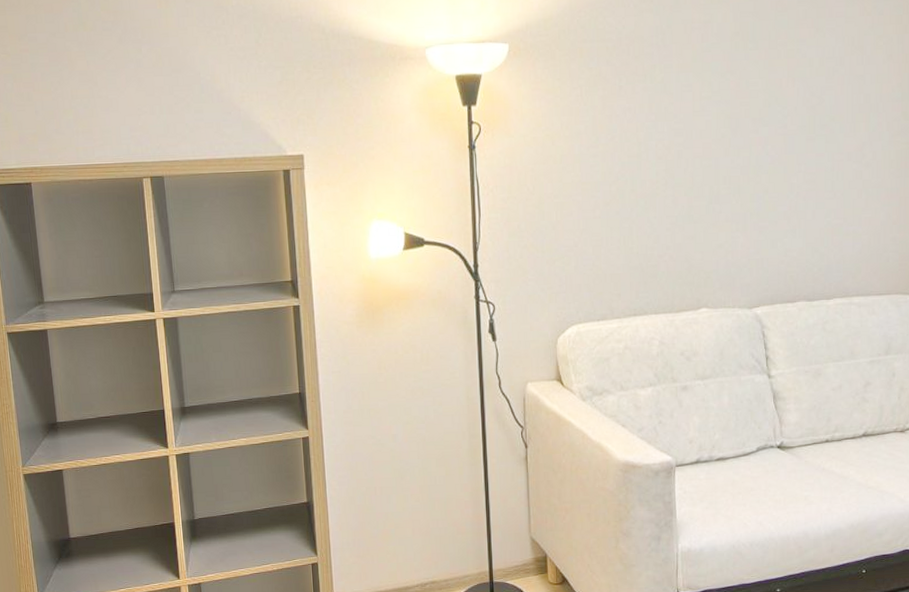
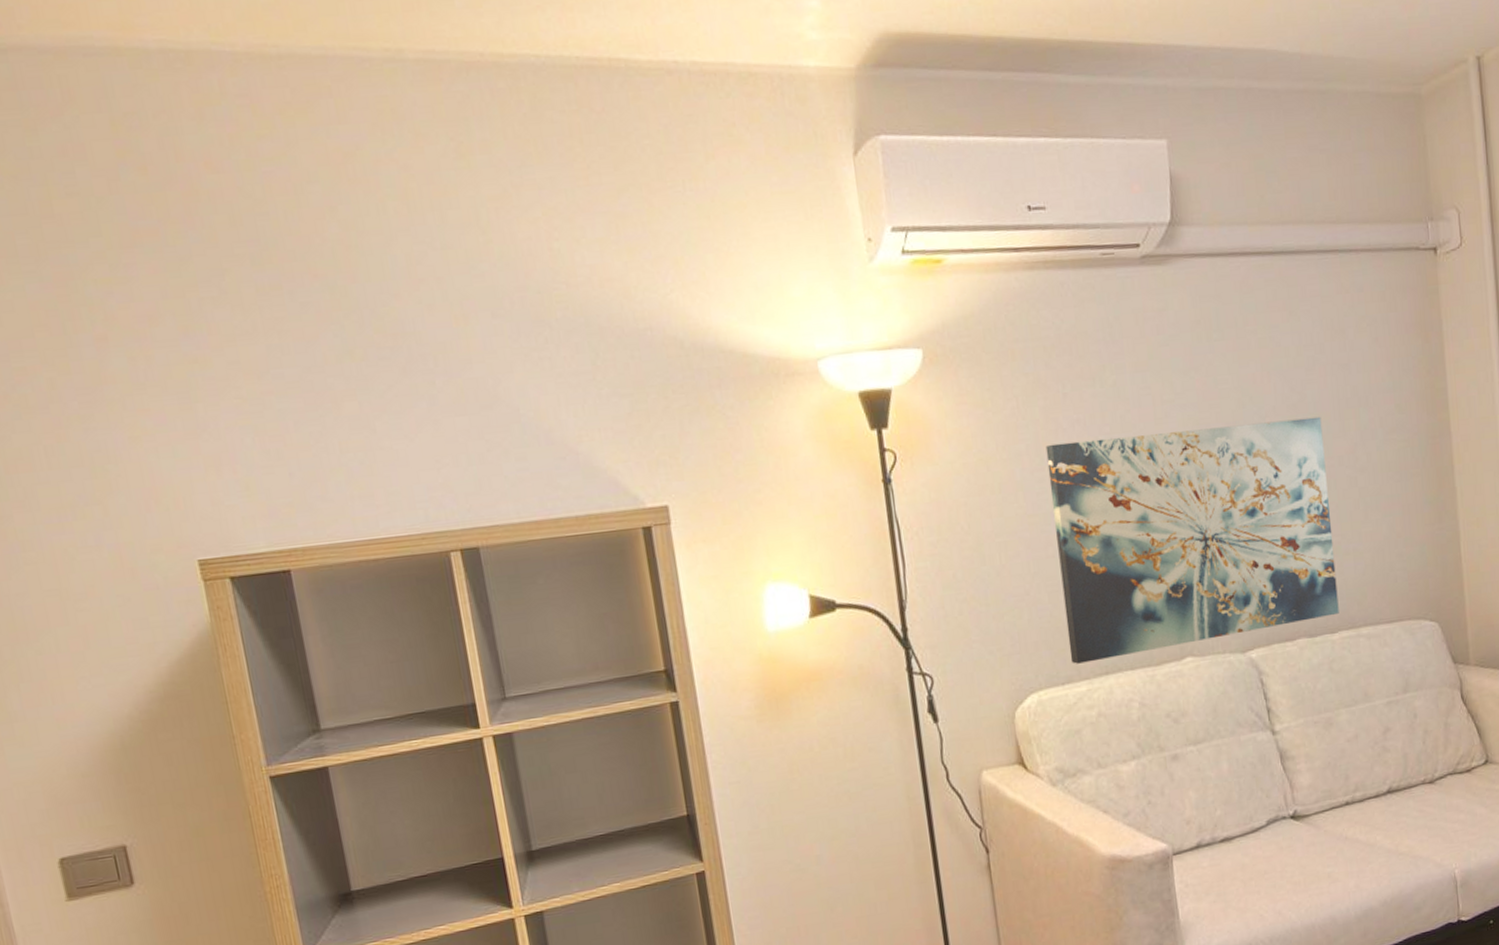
wall art: none [601,118,836,305] -> present [1045,416,1339,664]

